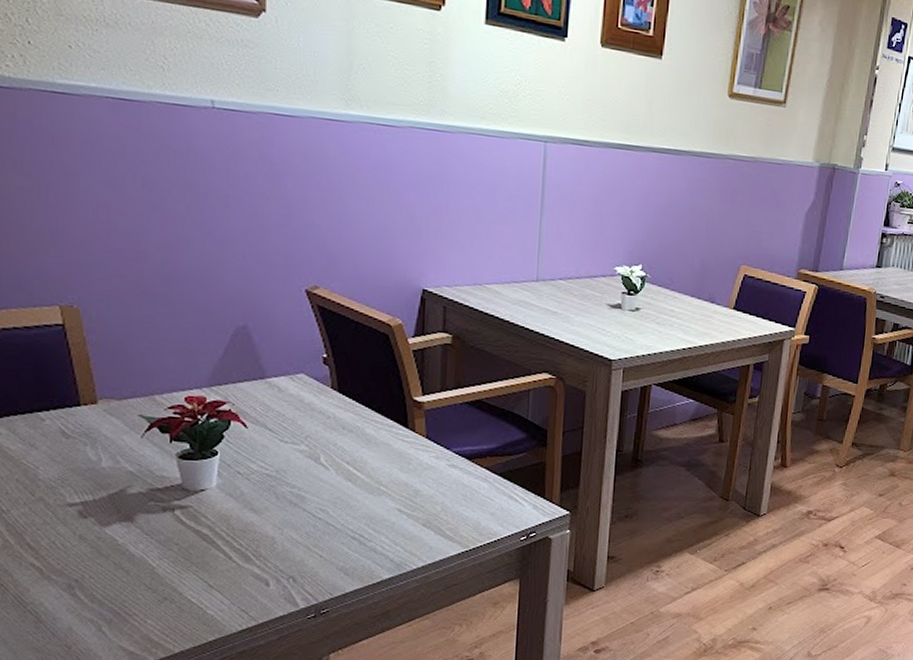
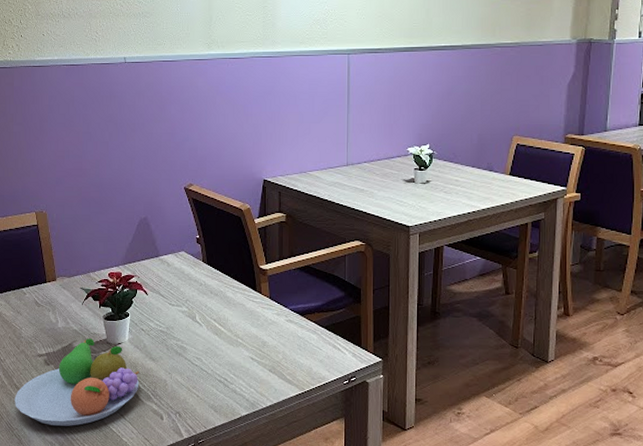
fruit bowl: none [28,483,234,598] -> present [15,338,140,426]

